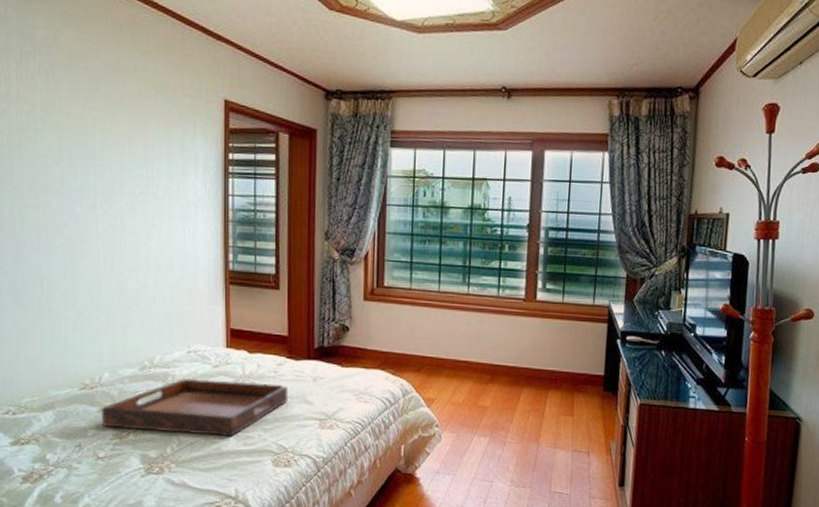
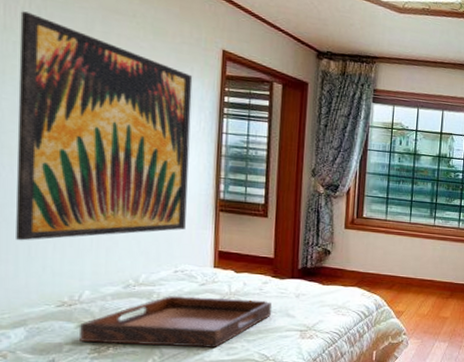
wall art: none [31,78,196,321] -> present [16,11,193,241]

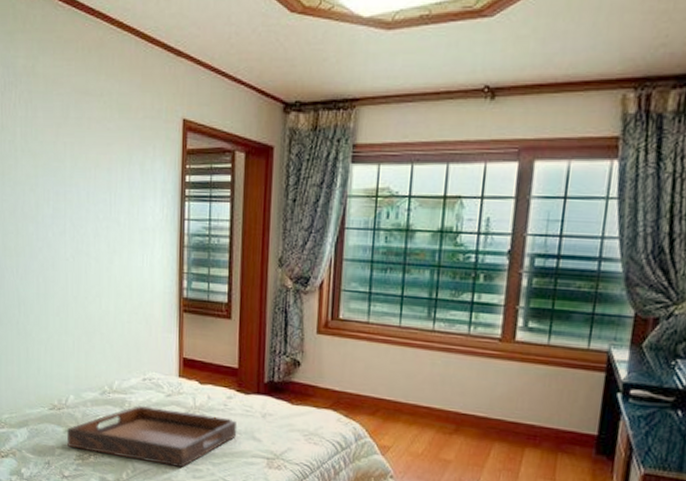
wall art: present [16,11,193,241] -> none [13,108,155,343]

